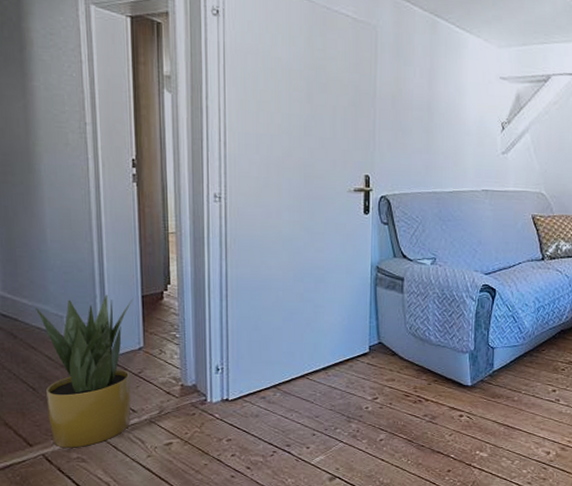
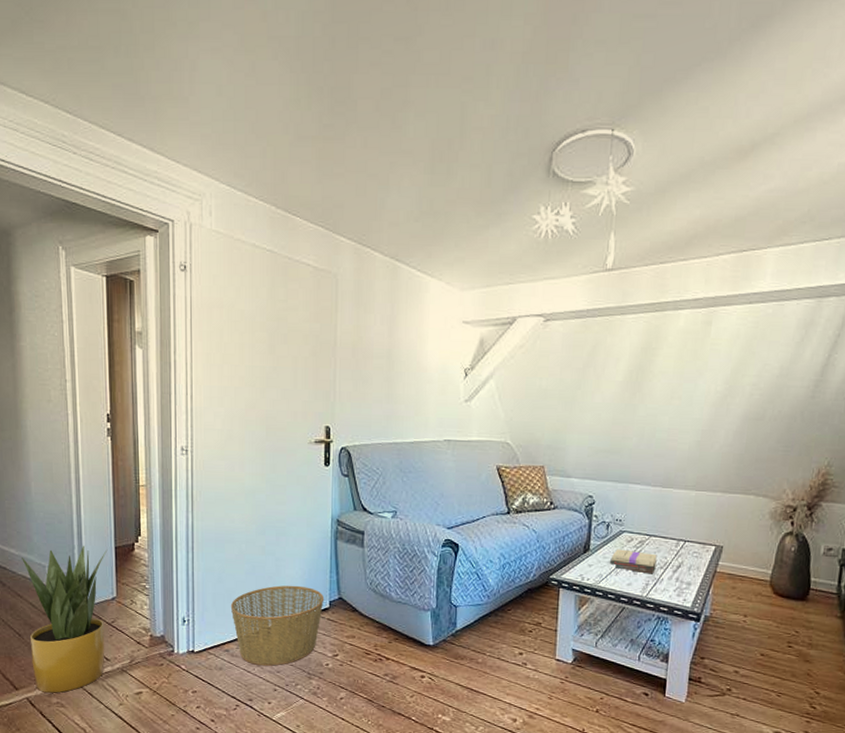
basket: none [267,331,364,411] -> present [230,585,325,666]

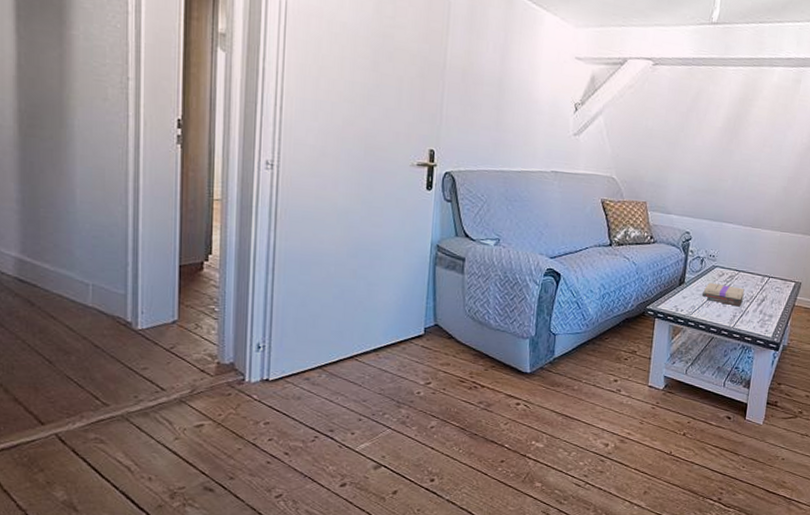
planter: present [22,545,108,693] -> none [58,262,170,428]
basket: present [230,585,325,666] -> none [314,310,419,395]

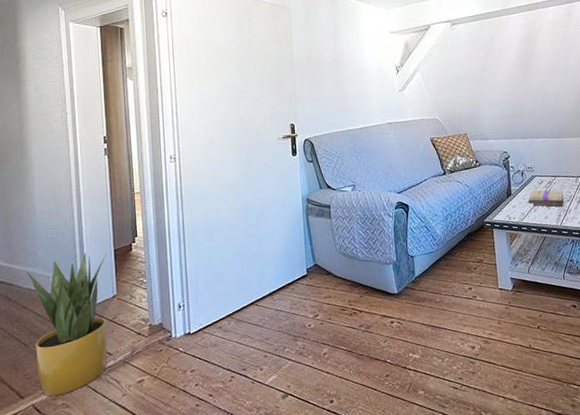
planter: none [58,262,170,428] -> present [27,252,108,397]

